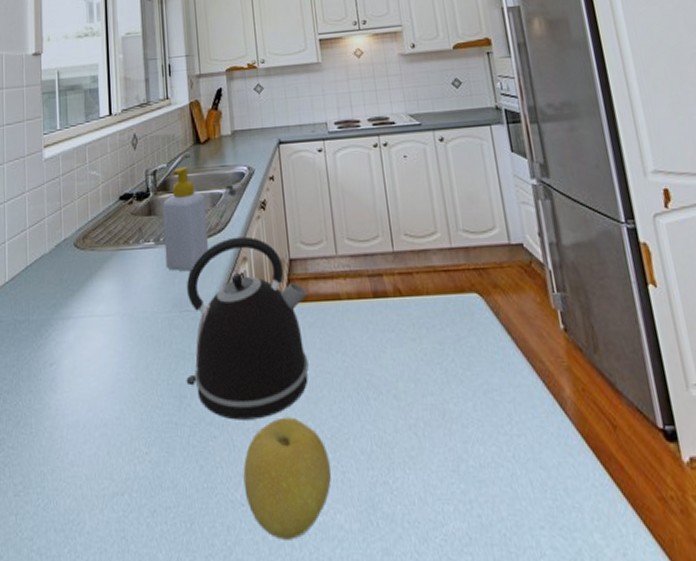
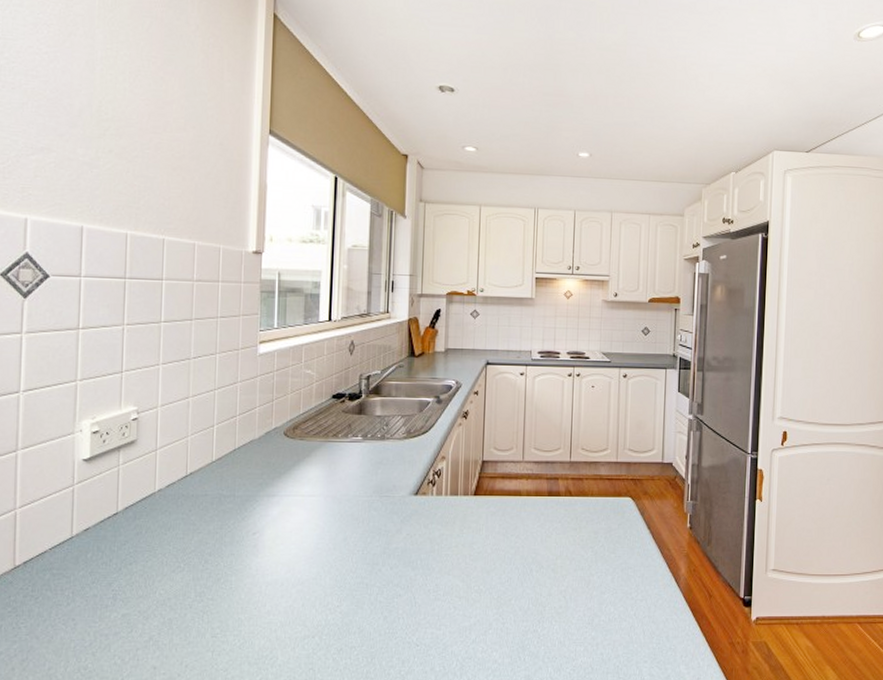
soap bottle: present [162,167,208,272] -> none [371,375,414,464]
kettle: present [186,236,309,420] -> none [379,439,494,583]
fruit: present [243,417,332,540] -> none [420,582,494,670]

